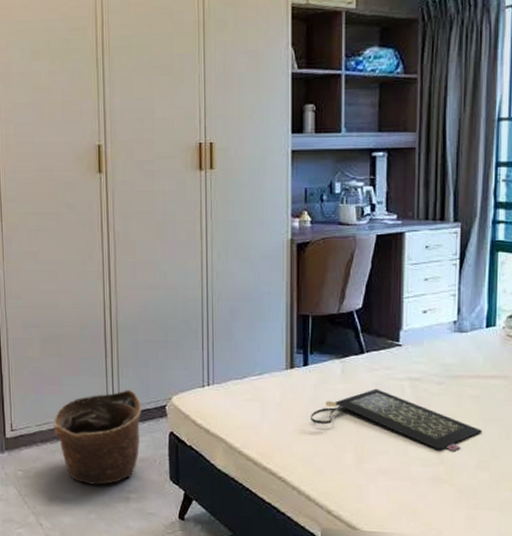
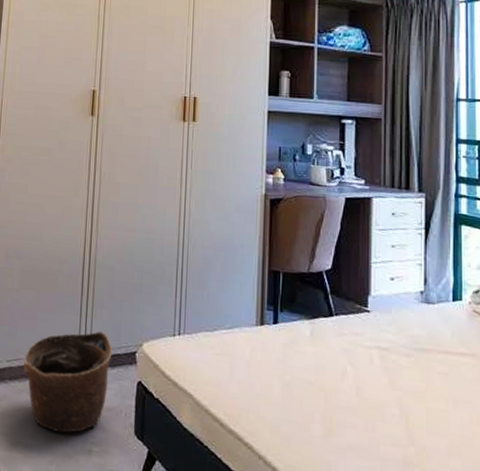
clutch bag: present [311,389,483,451] -> none [279,355,453,432]

